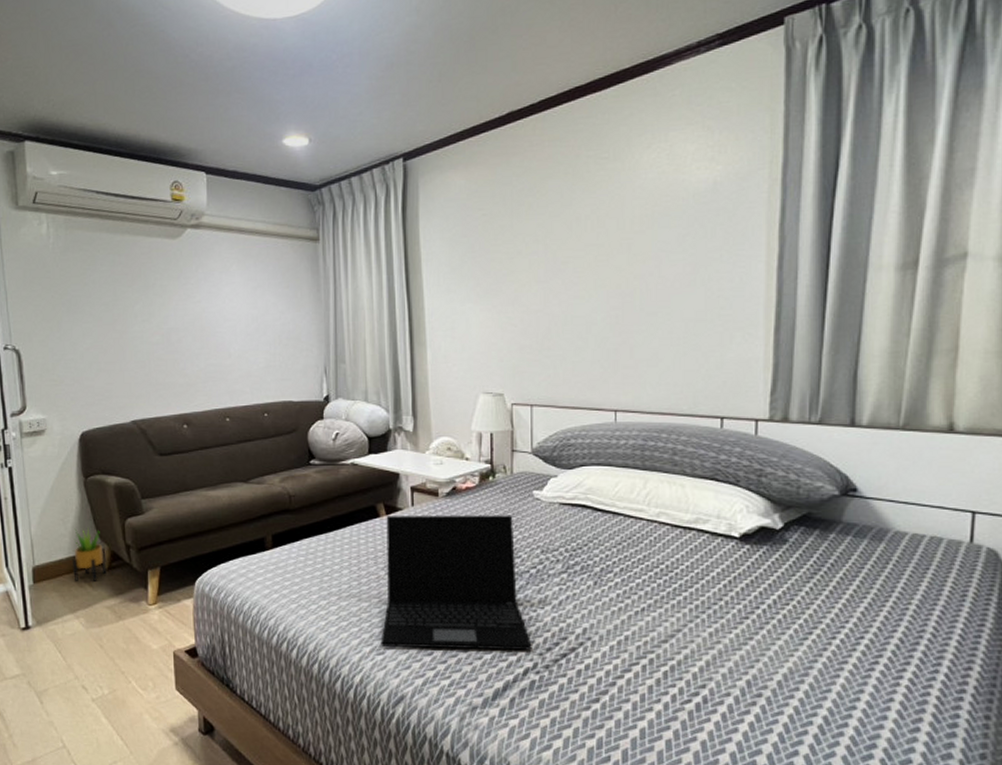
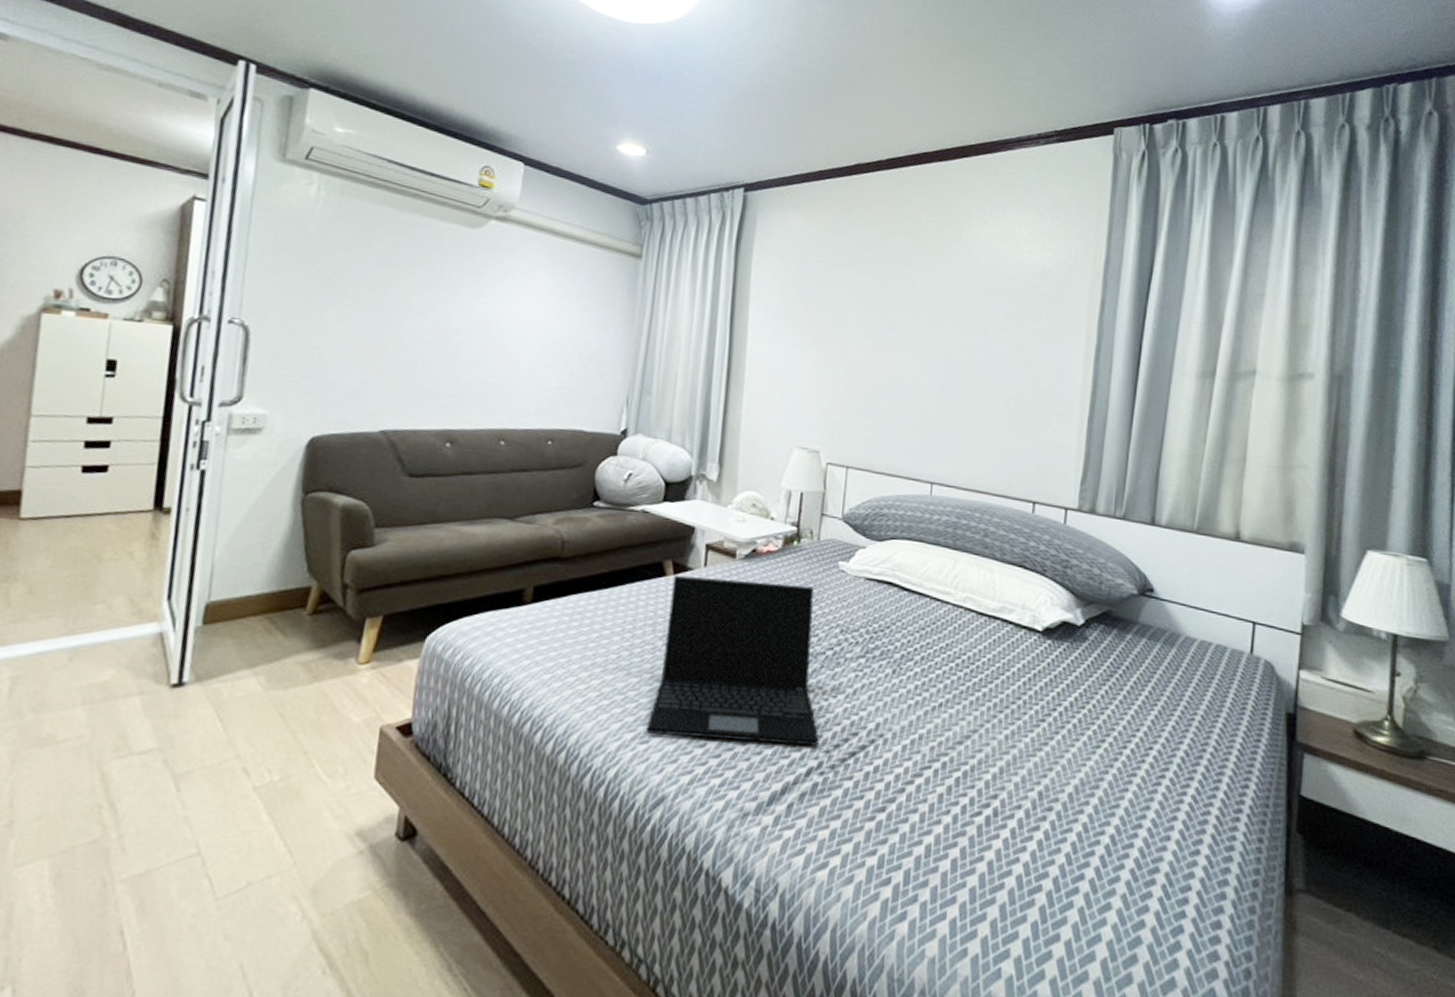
potted plant: present [72,528,107,581] -> none [261,557,313,628]

